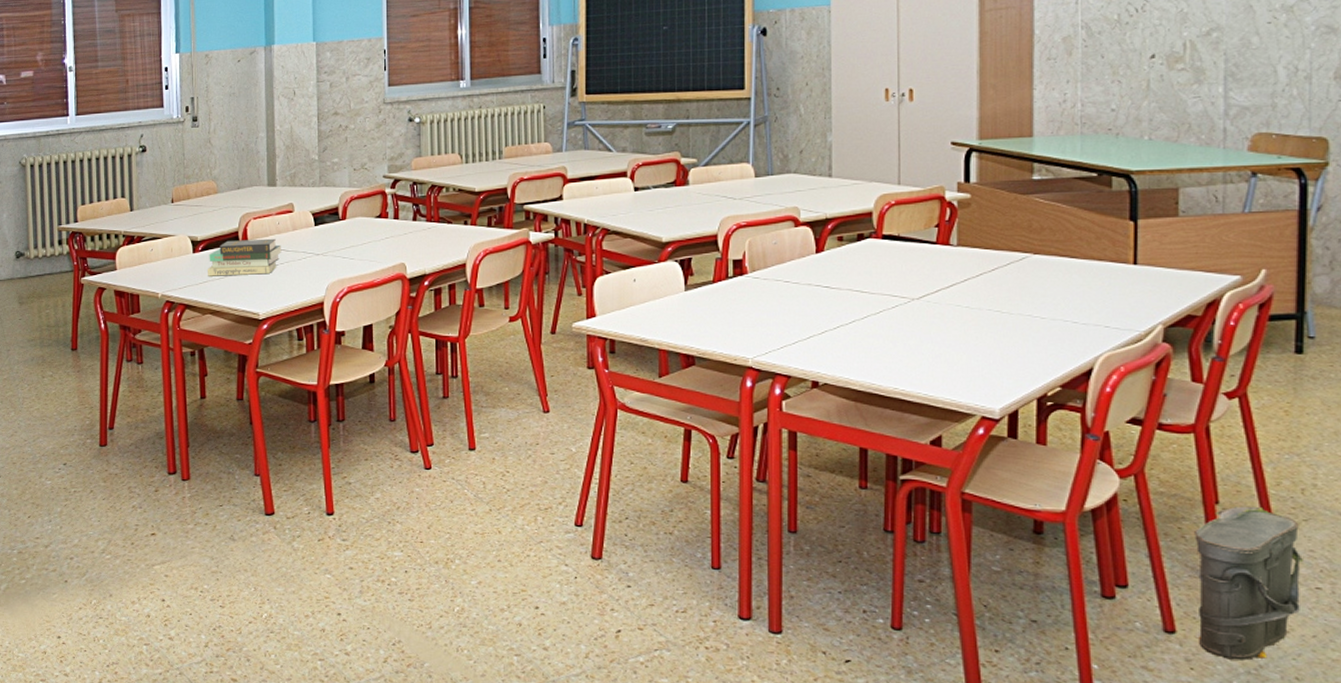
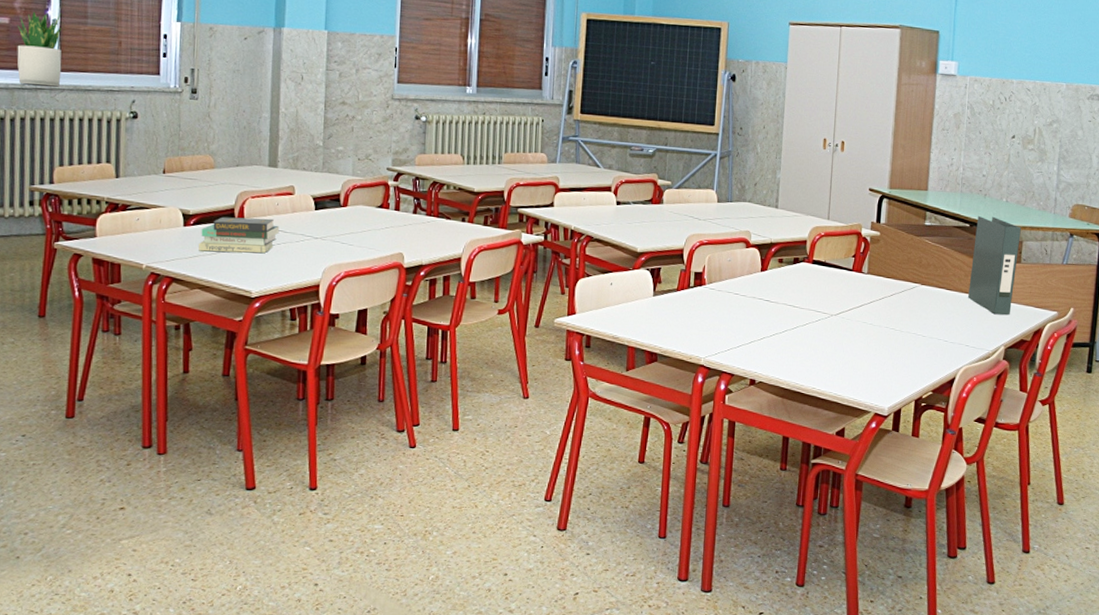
planter: none [40,61,79,132] -> present [17,11,62,88]
binder: none [1103,160,1175,285] -> present [968,215,1021,315]
bag: present [1194,506,1303,661] -> none [1009,486,1080,603]

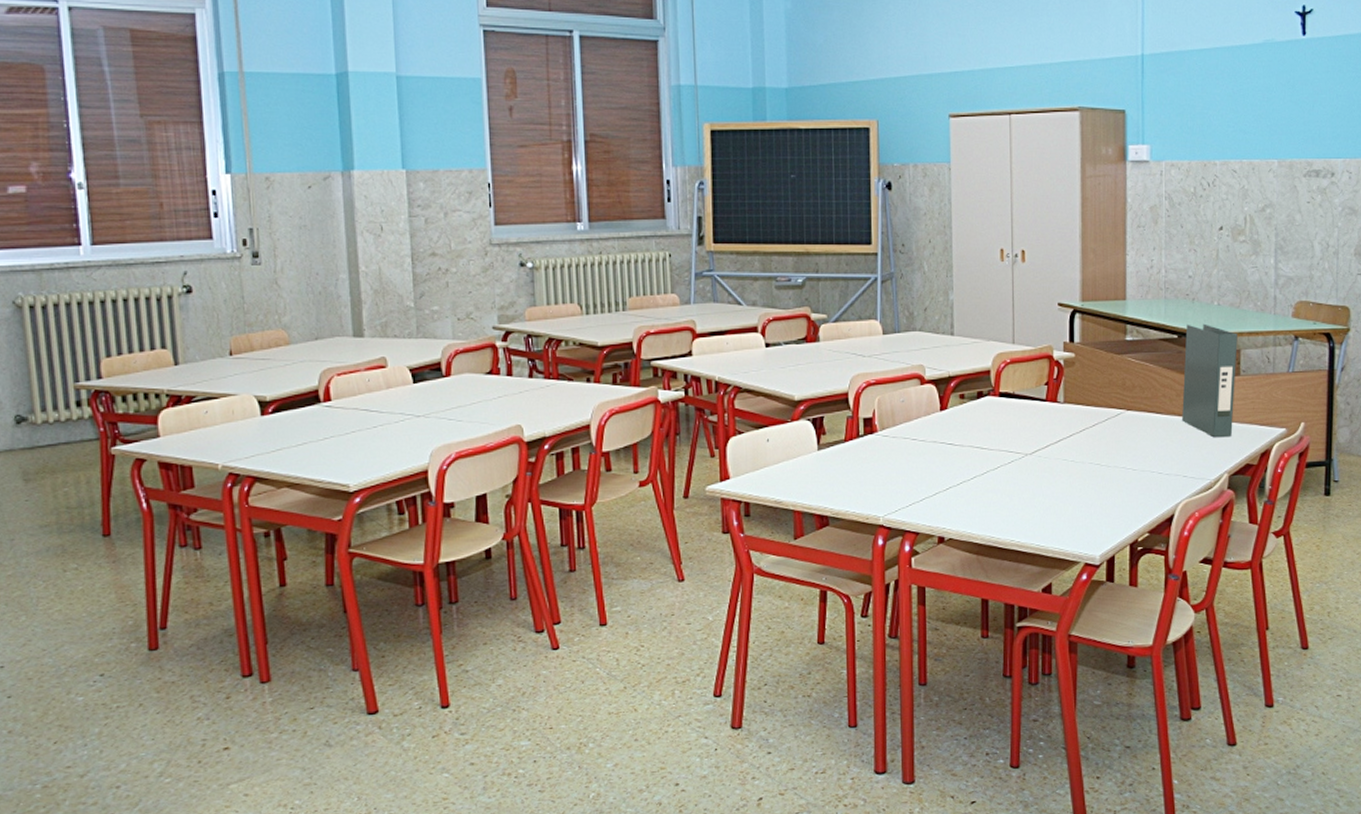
planter: present [17,11,62,88] -> none [36,175,96,265]
books: present [199,216,280,254] -> none [281,398,374,443]

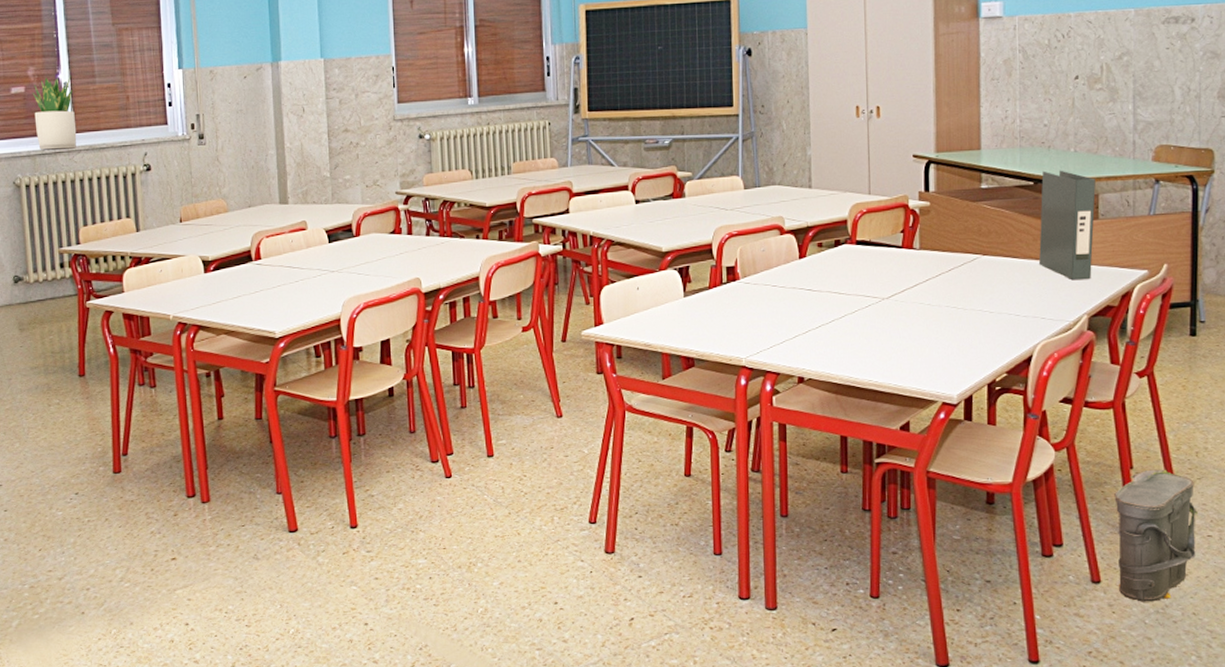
planter: none [36,175,96,265] -> present [32,76,77,151]
bag: none [1251,629,1328,764] -> present [1114,469,1198,602]

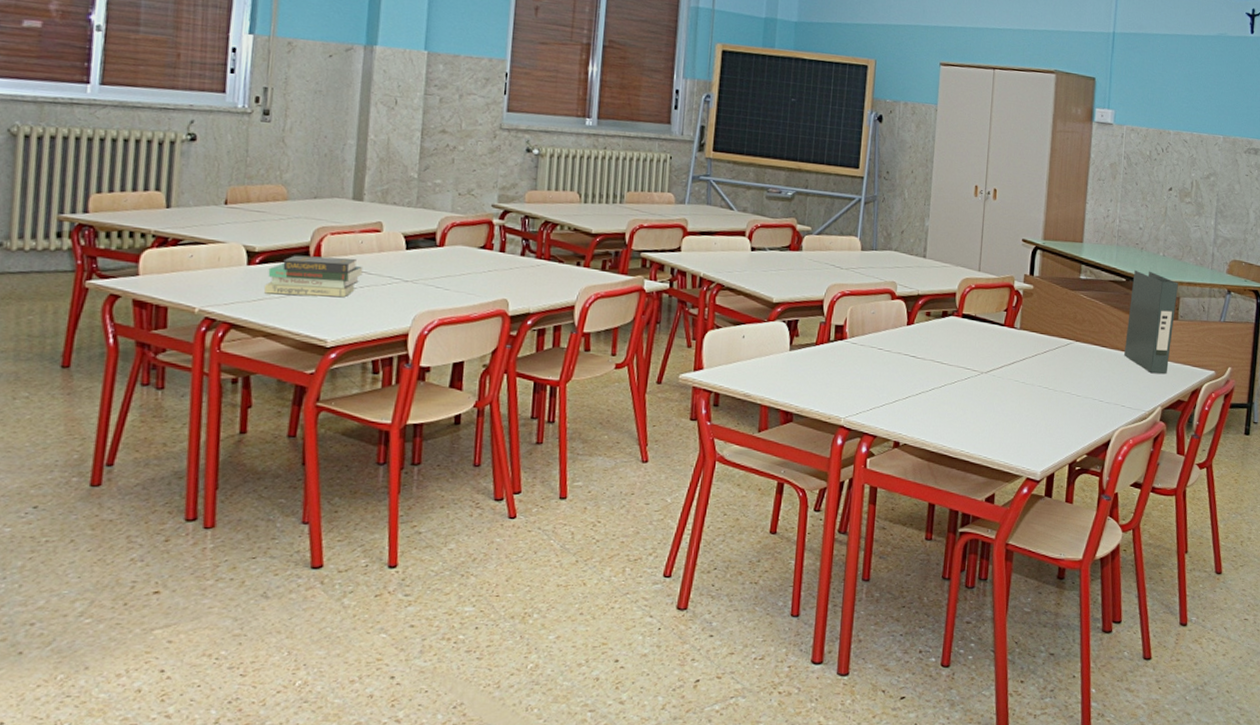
planter: present [32,76,77,151] -> none [49,15,108,103]
books: none [220,256,296,296] -> present [264,255,363,298]
bag: present [1114,469,1198,602] -> none [1165,555,1238,679]

